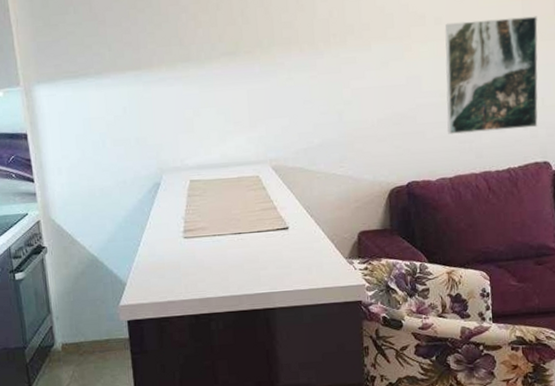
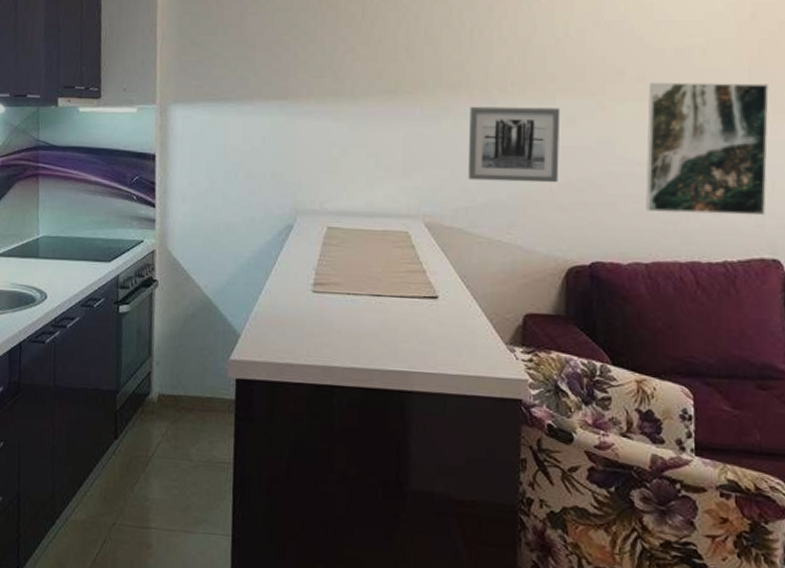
wall art: none [300,53,378,125] -> present [467,106,561,183]

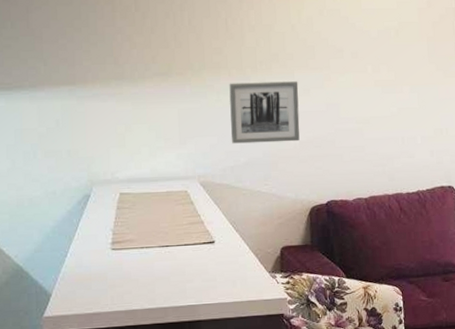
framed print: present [645,82,769,216] -> none [360,55,443,159]

